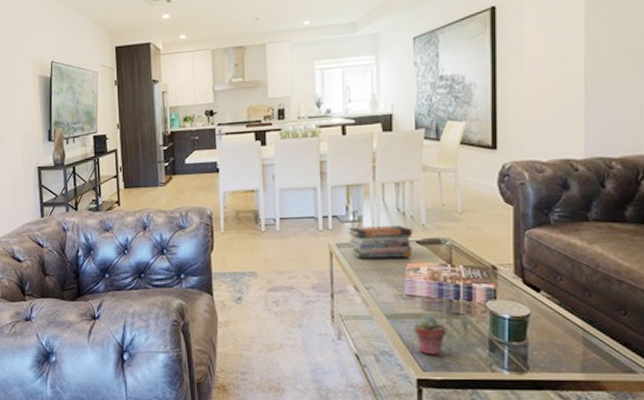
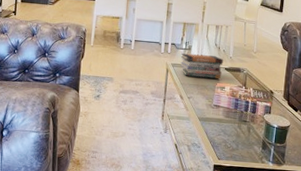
potted succulent: present [413,315,447,356] -> none [216,120,237,149]

